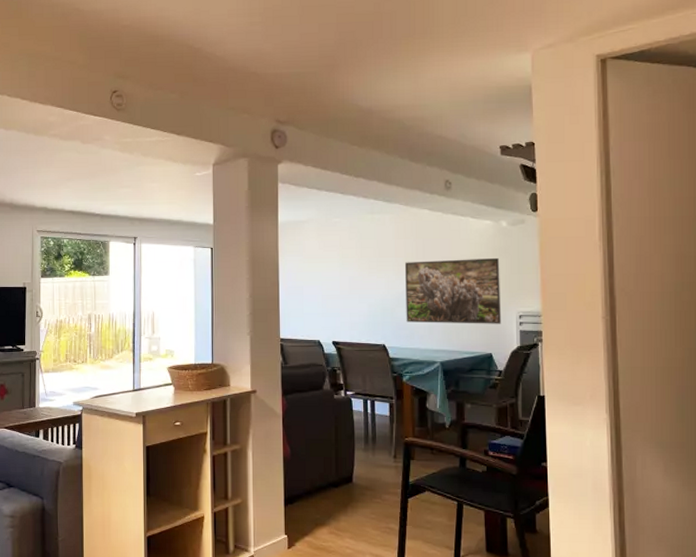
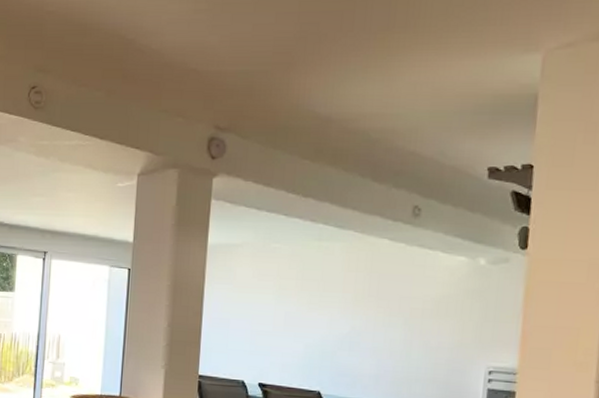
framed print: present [404,257,502,324] -> none [348,299,472,380]

